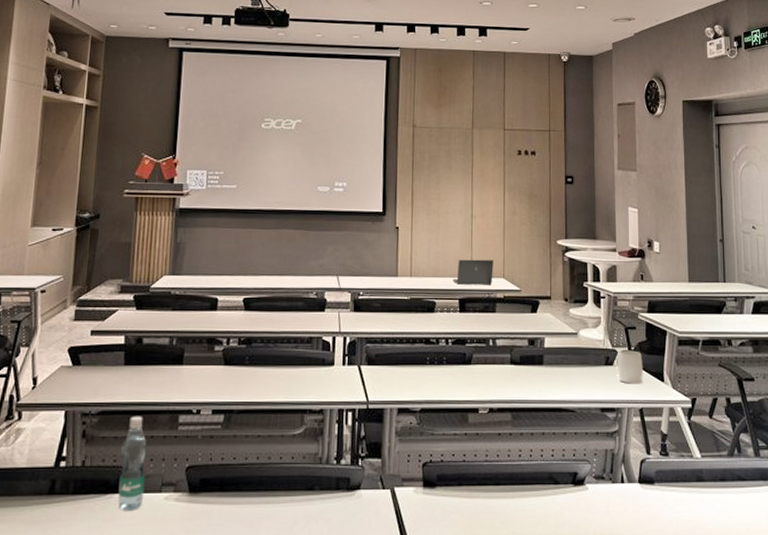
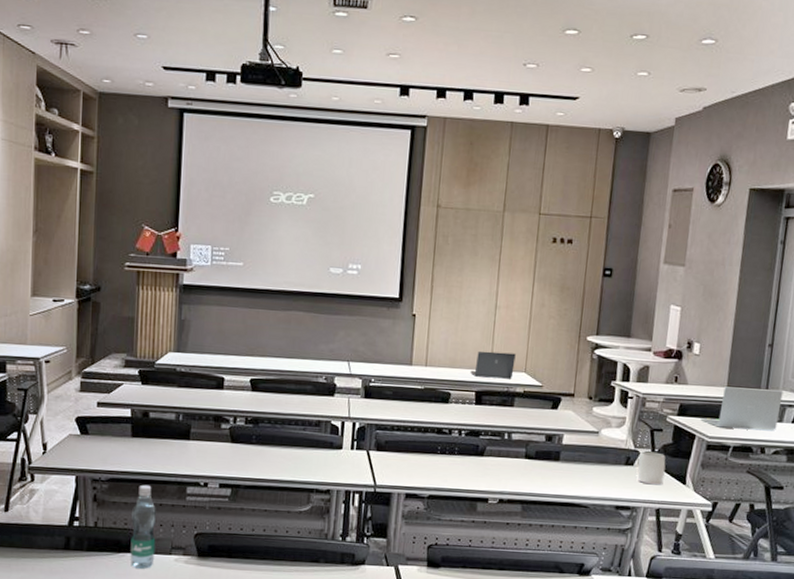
laptop: none [669,282,740,323] -> present [700,386,783,431]

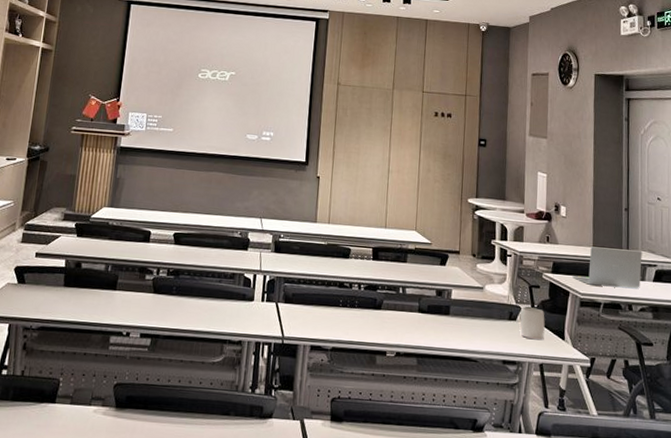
bottle: present [130,484,156,569] -> none [51,333,80,420]
laptop: present [470,350,516,379] -> none [367,210,407,237]

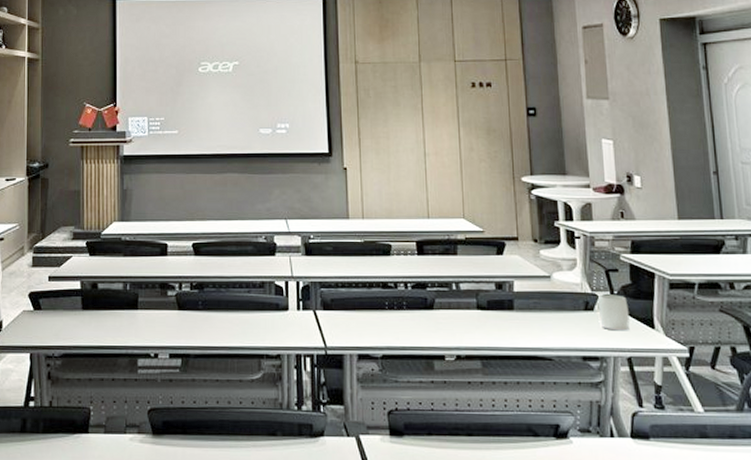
laptop: present [572,246,642,289] -> none [656,219,742,264]

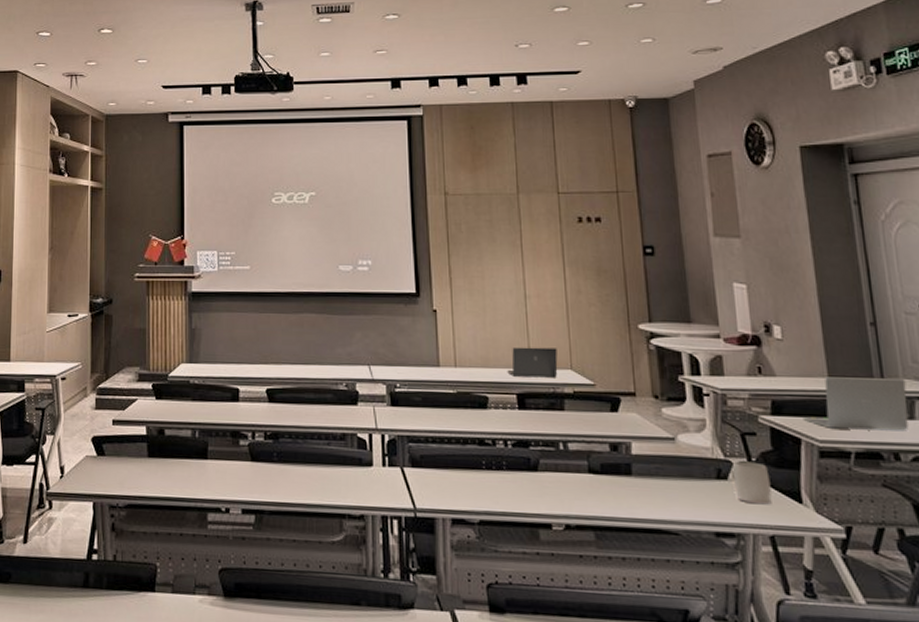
laptop: none [408,199,452,226] -> present [507,347,558,378]
laptop: none [656,219,742,264] -> present [802,377,909,432]

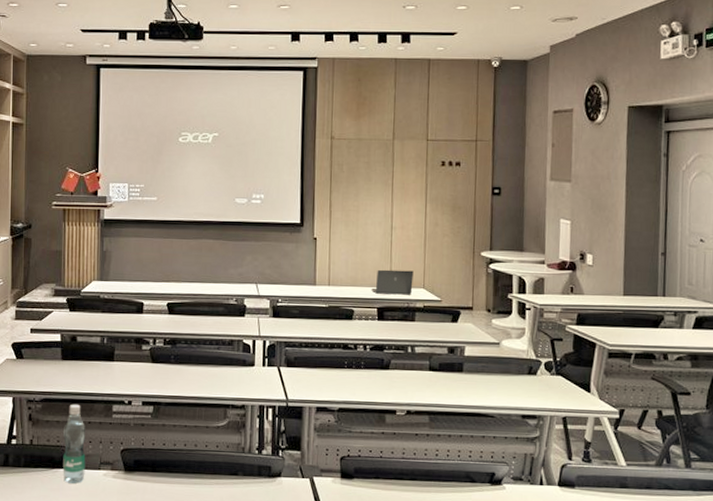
bottle: none [151,511,178,612] -> present [62,404,86,484]
mug: present [733,461,772,505] -> none [541,361,569,394]
laptop: present [802,377,909,432] -> none [599,295,681,338]

